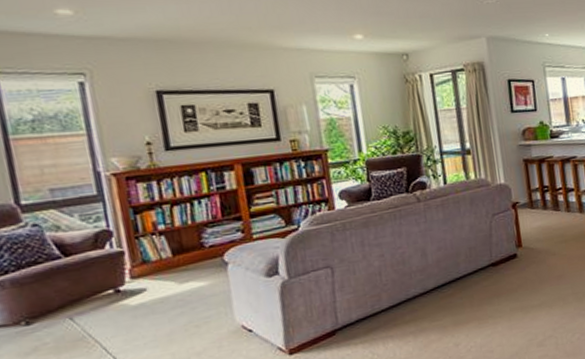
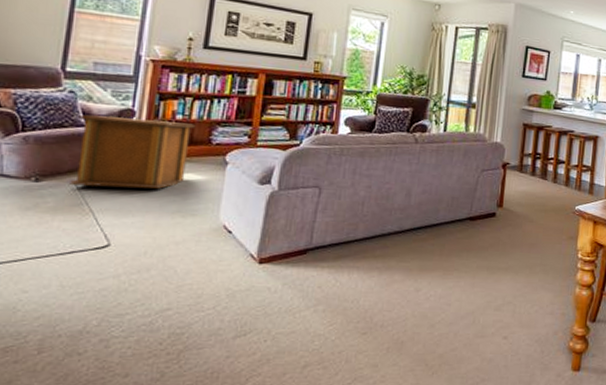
side table: none [52,231,187,320] -> present [70,114,196,189]

